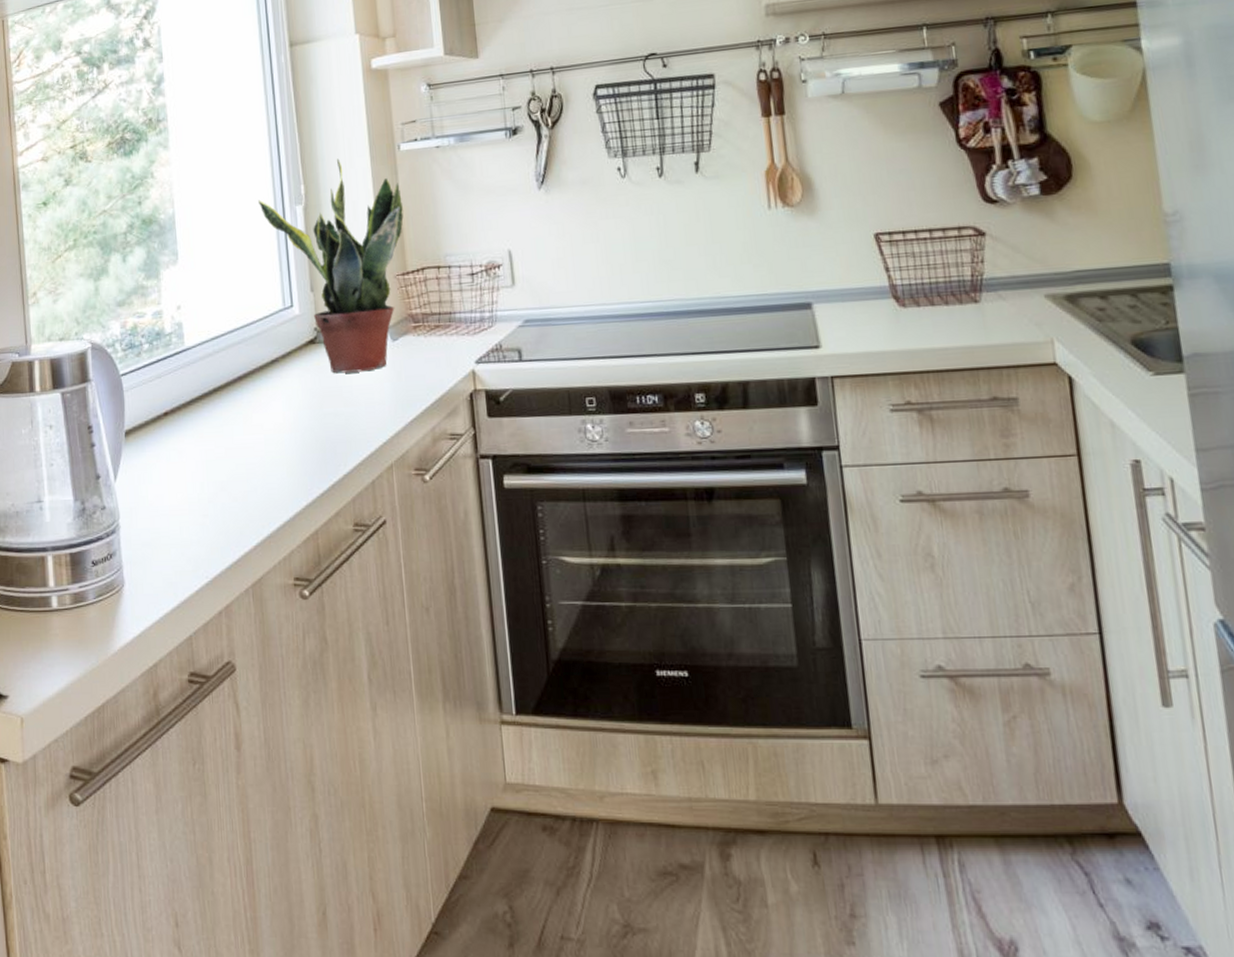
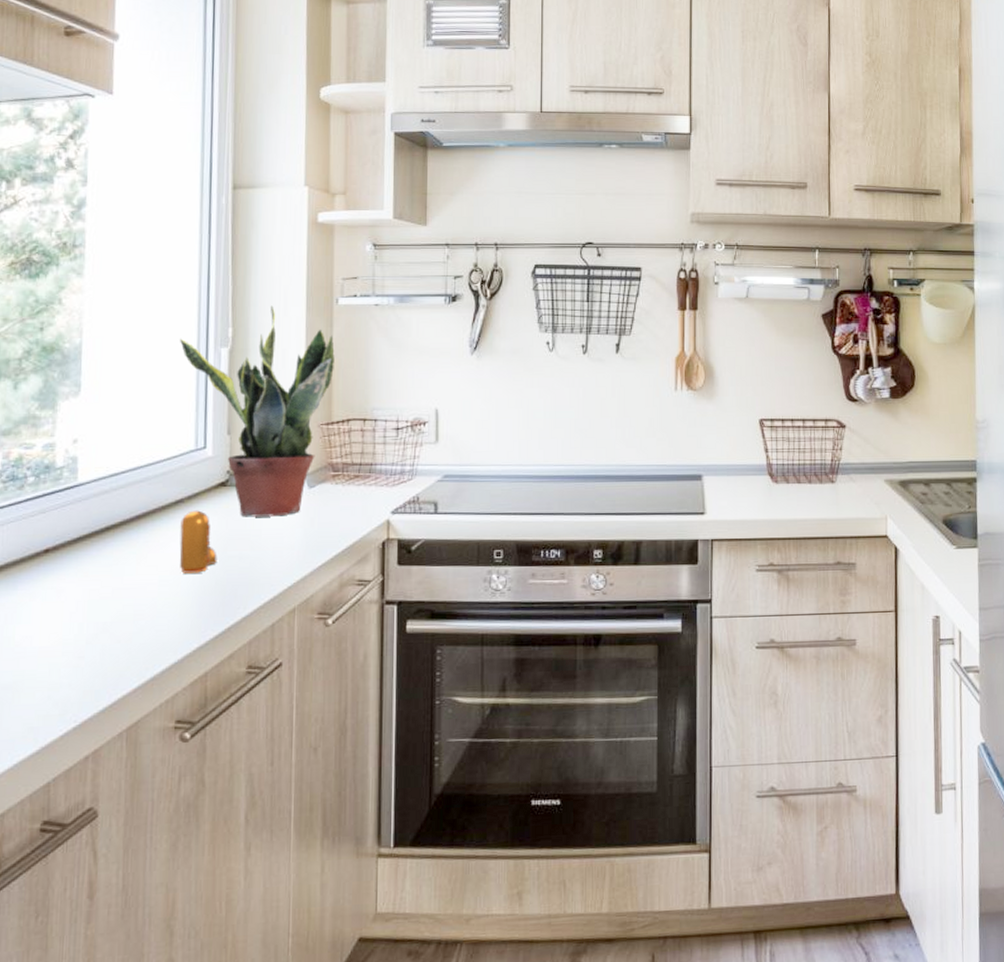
pepper shaker: none [278,369,315,432] -> present [179,510,217,573]

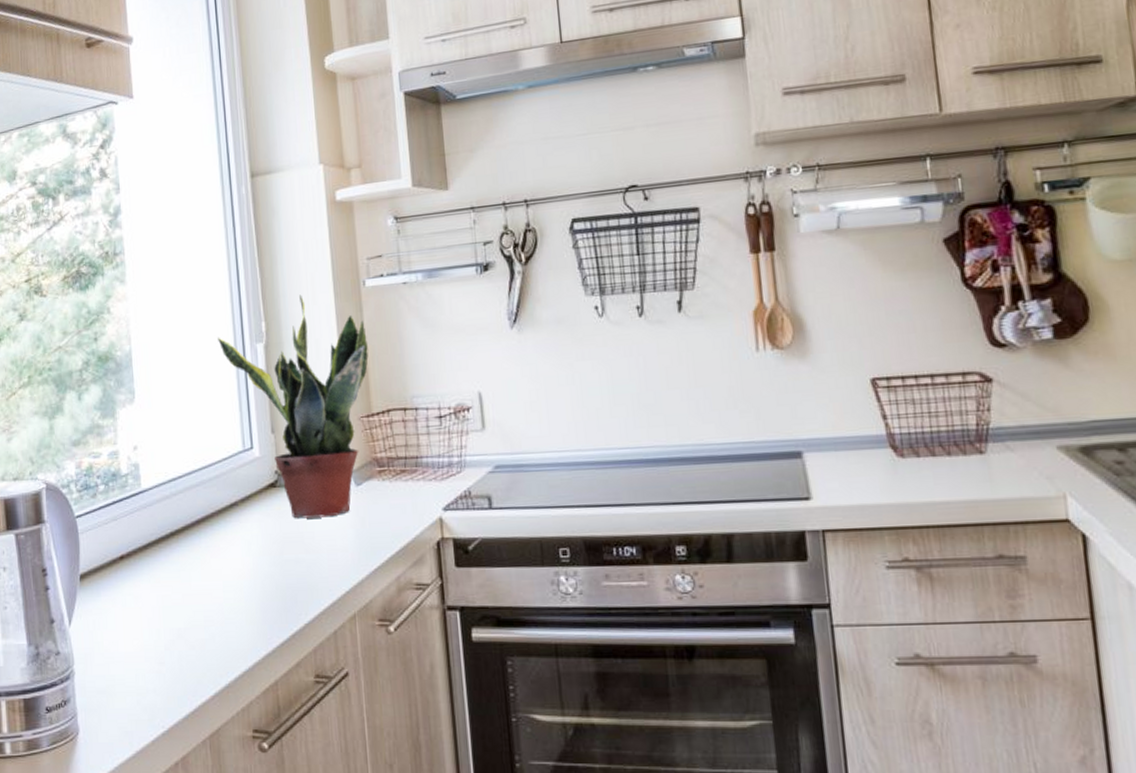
pepper shaker: present [179,510,217,573] -> none [237,513,275,579]

